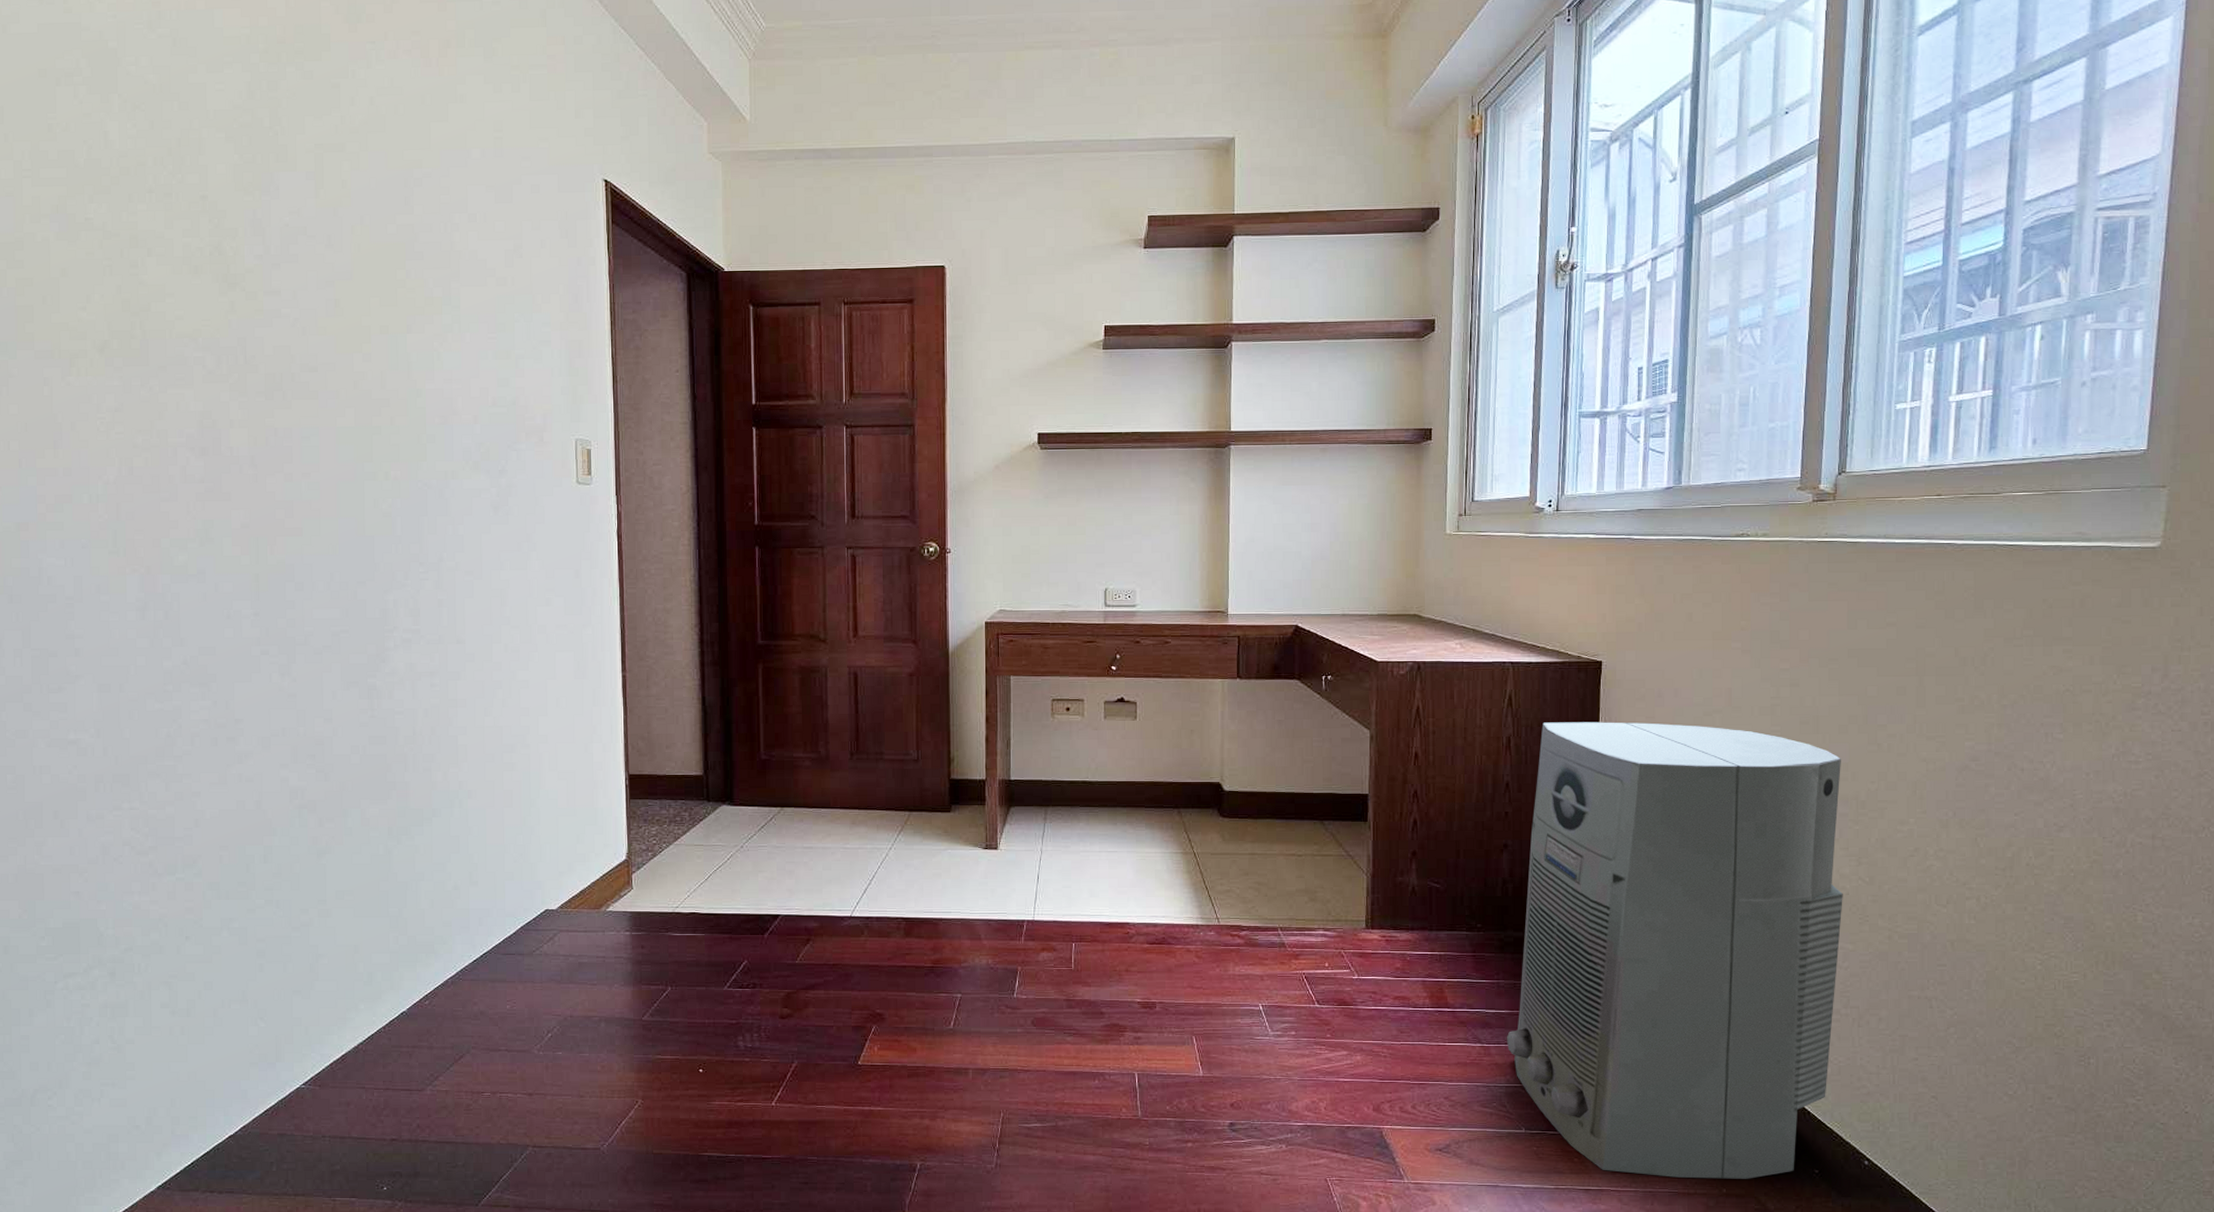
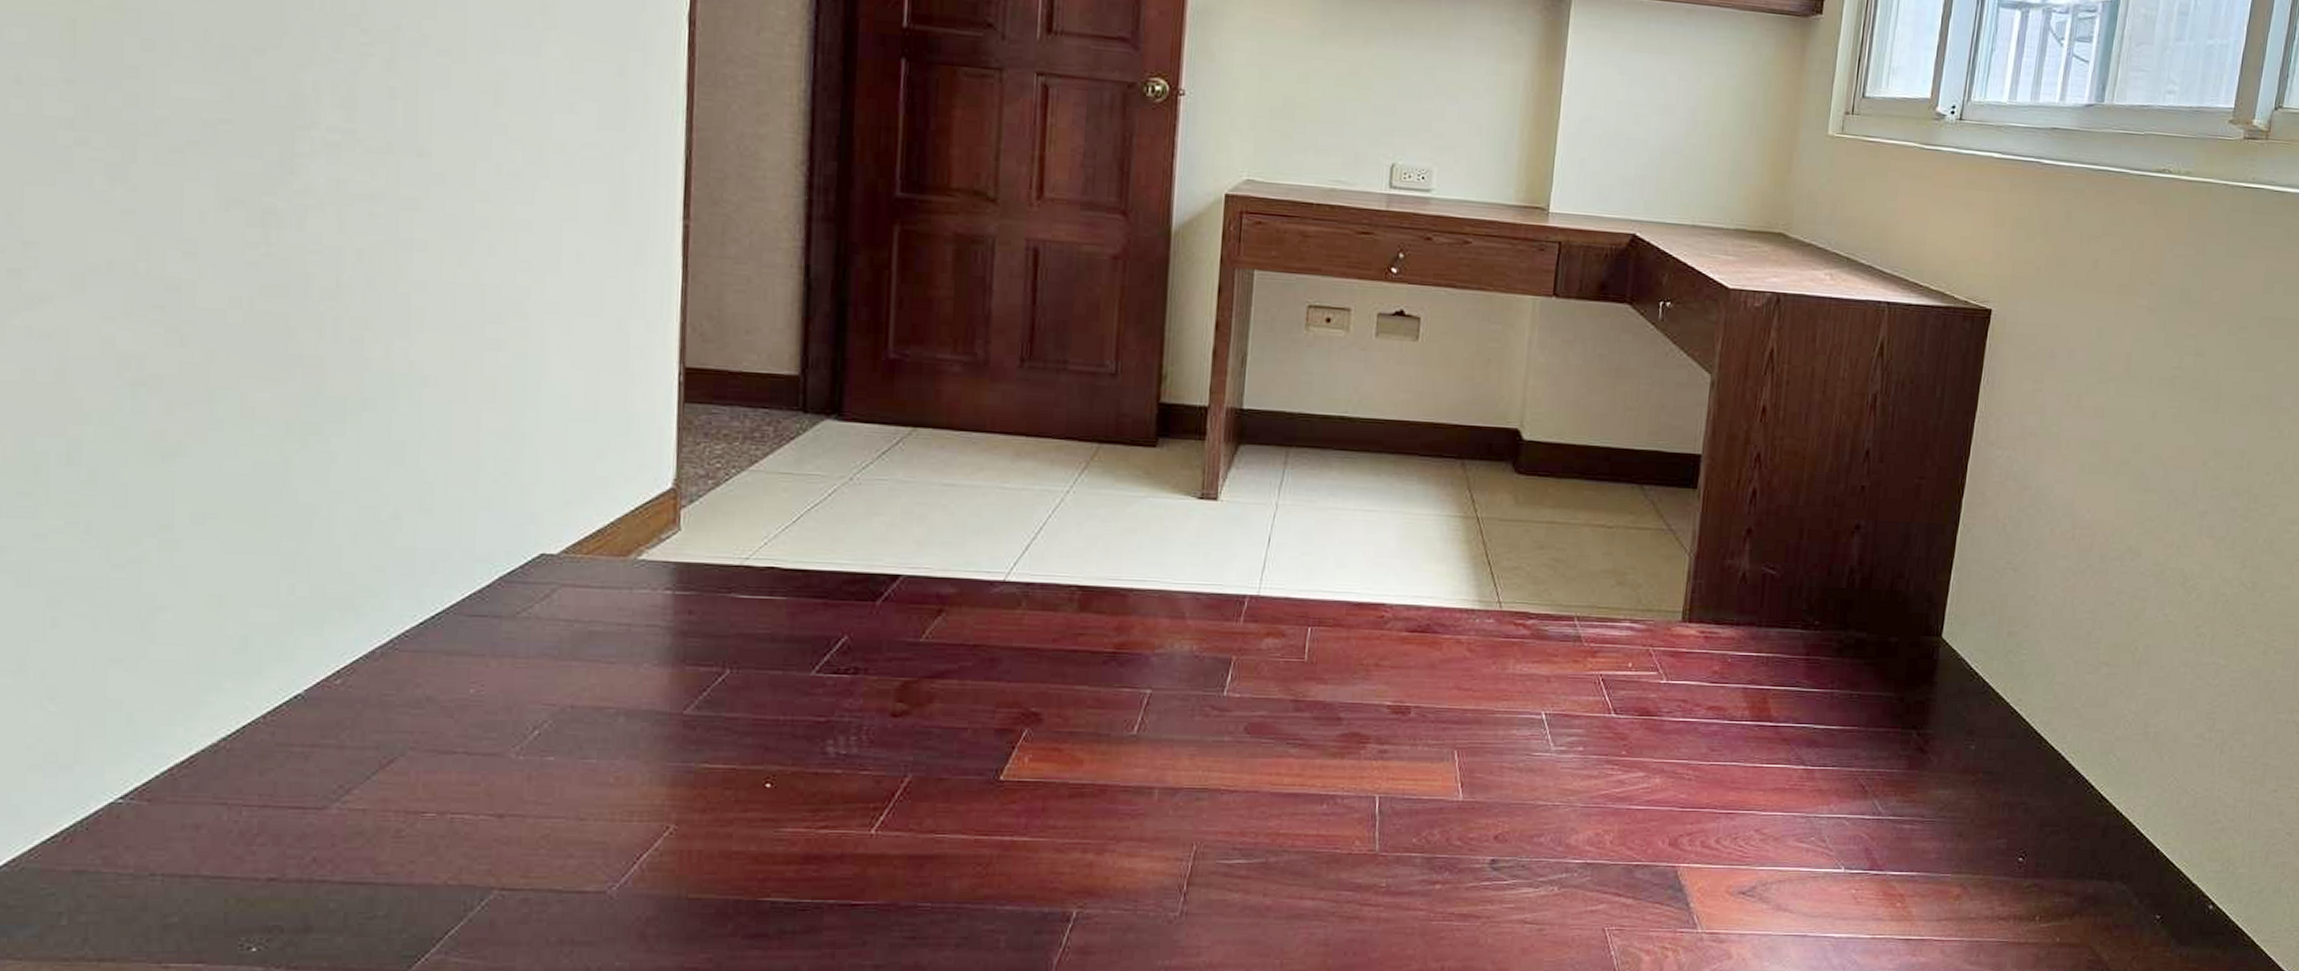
air purifier: present [1506,722,1843,1179] -> none [1834,379,2239,926]

